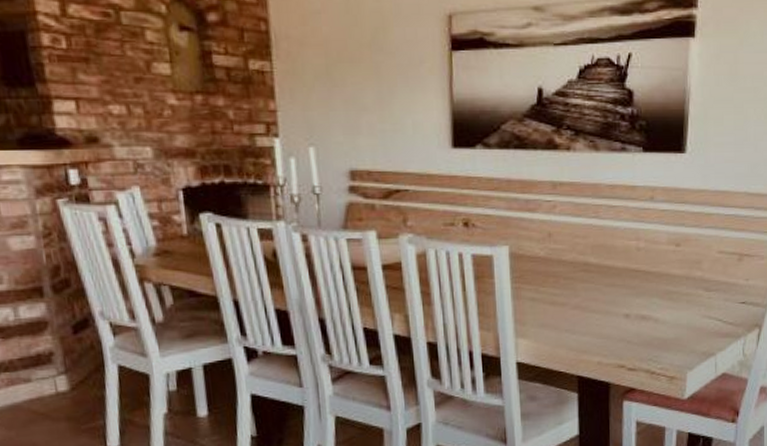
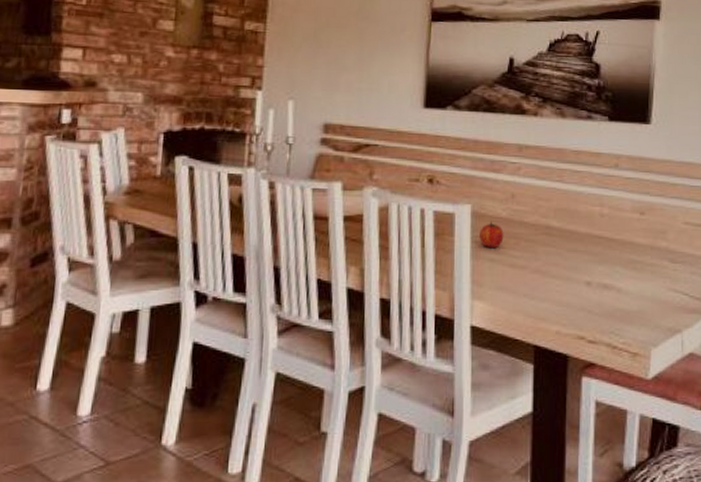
fruit: none [519,261,543,287] -> present [479,221,504,248]

